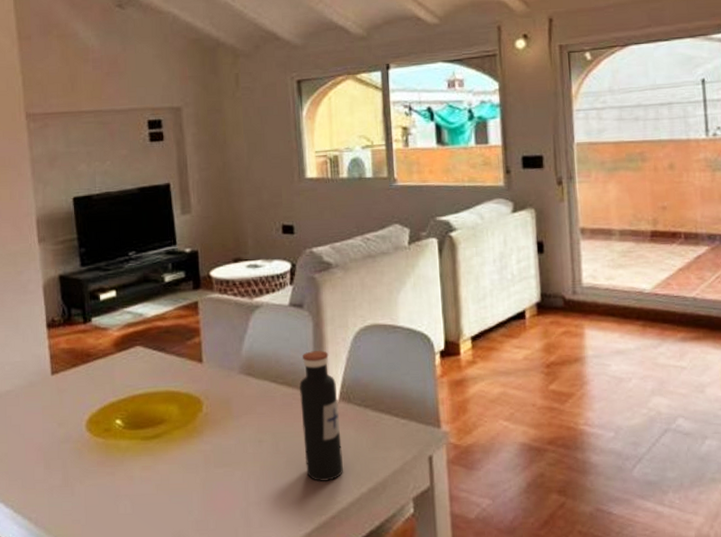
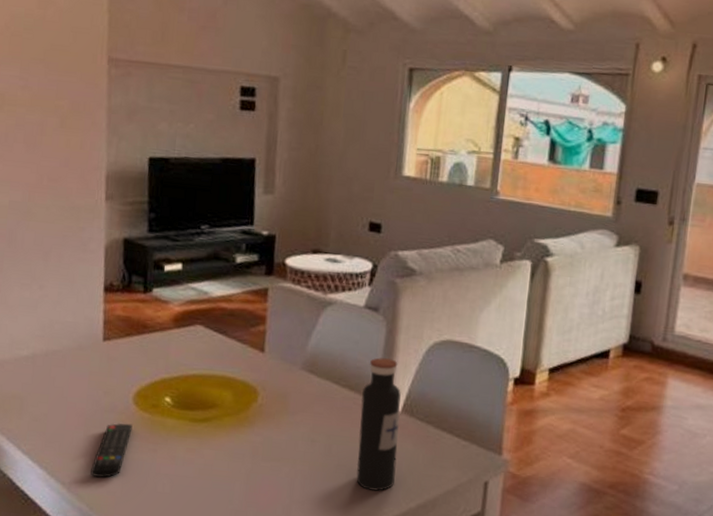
remote control: none [54,451,89,509] -> present [90,422,133,478]

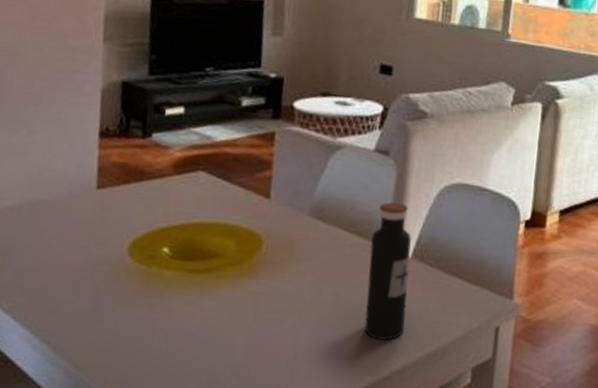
remote control: present [90,422,133,478] -> none [79,275,127,336]

